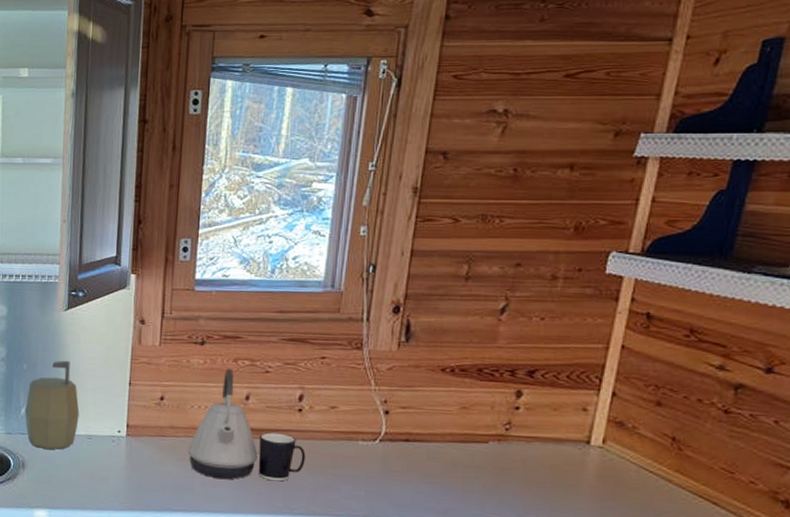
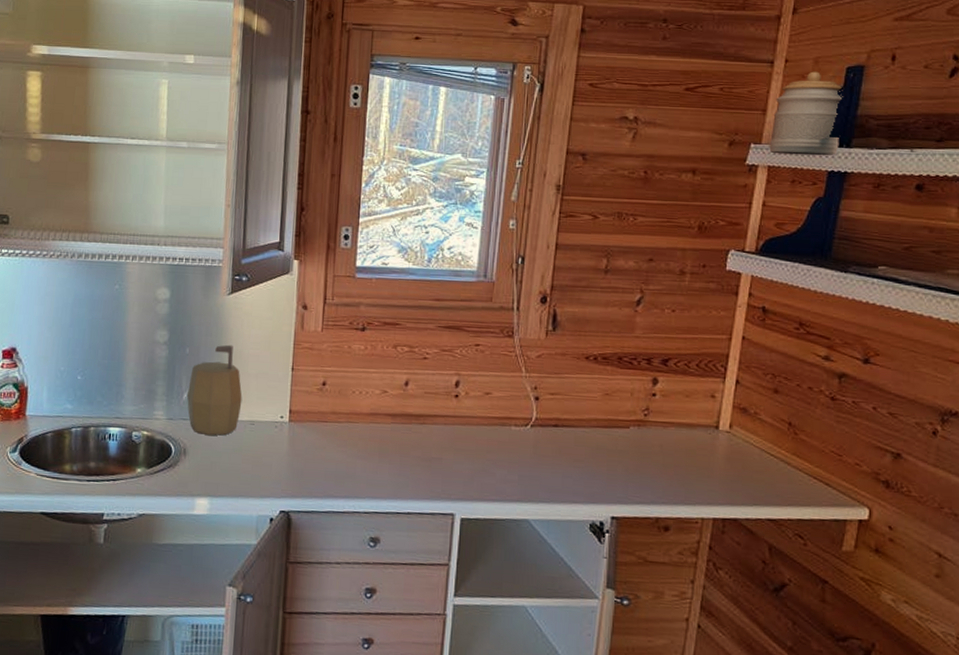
kettle: present [187,369,258,480] -> none [349,355,417,465]
mug: present [258,432,306,482] -> none [417,418,462,467]
jar: none [662,47,757,143] -> present [769,71,843,156]

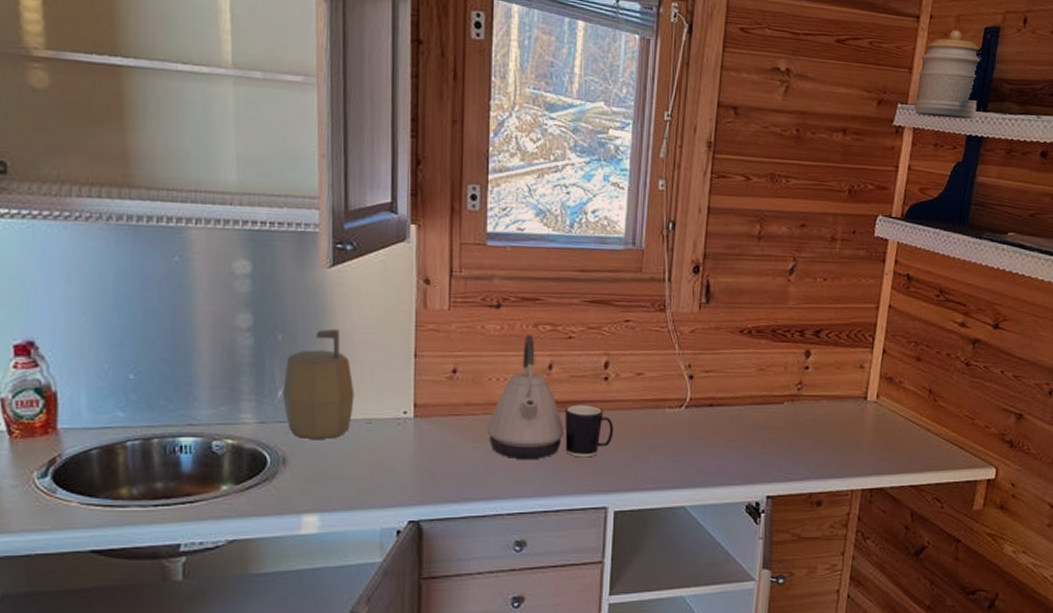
kettle: none [349,355,417,465] -> present [487,335,564,460]
mug: none [417,418,462,467] -> present [564,404,614,458]

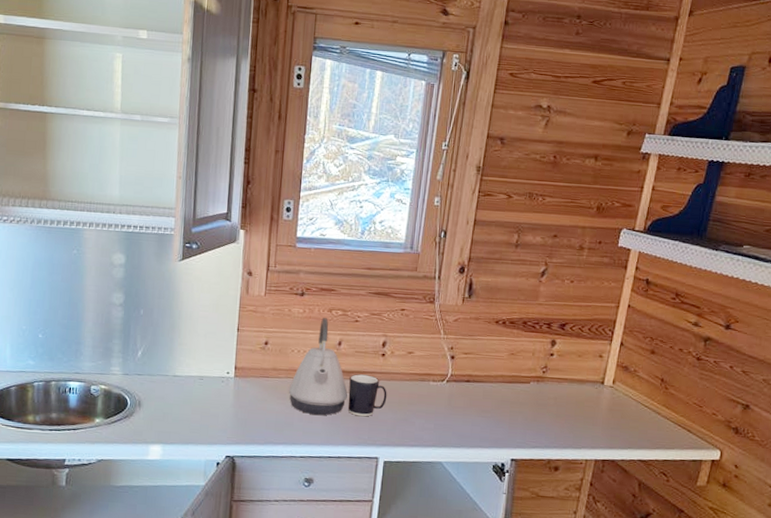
soap dispenser: present [283,328,355,440] -> none [141,307,192,390]
jar: present [914,29,981,120] -> none [660,69,726,147]

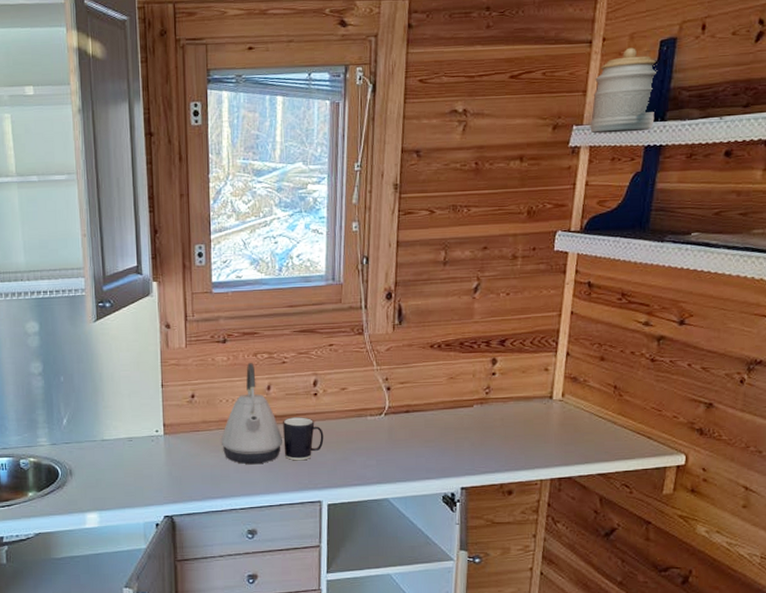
jar: none [660,69,726,147] -> present [590,47,657,134]

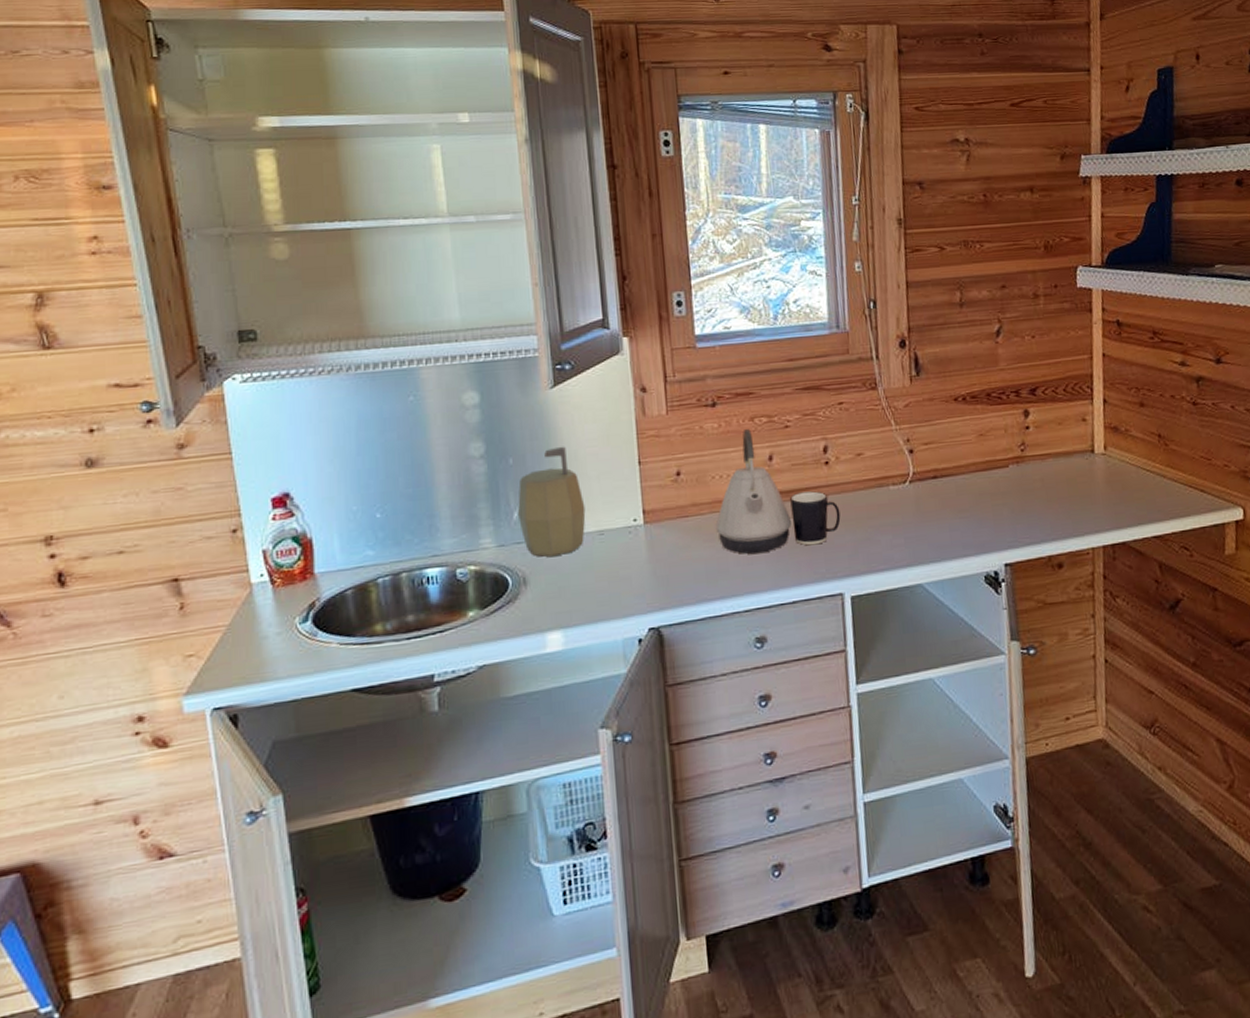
soap dispenser: none [67,369,119,456] -> present [518,446,586,557]
jar: present [590,47,657,134] -> none [1097,76,1163,163]

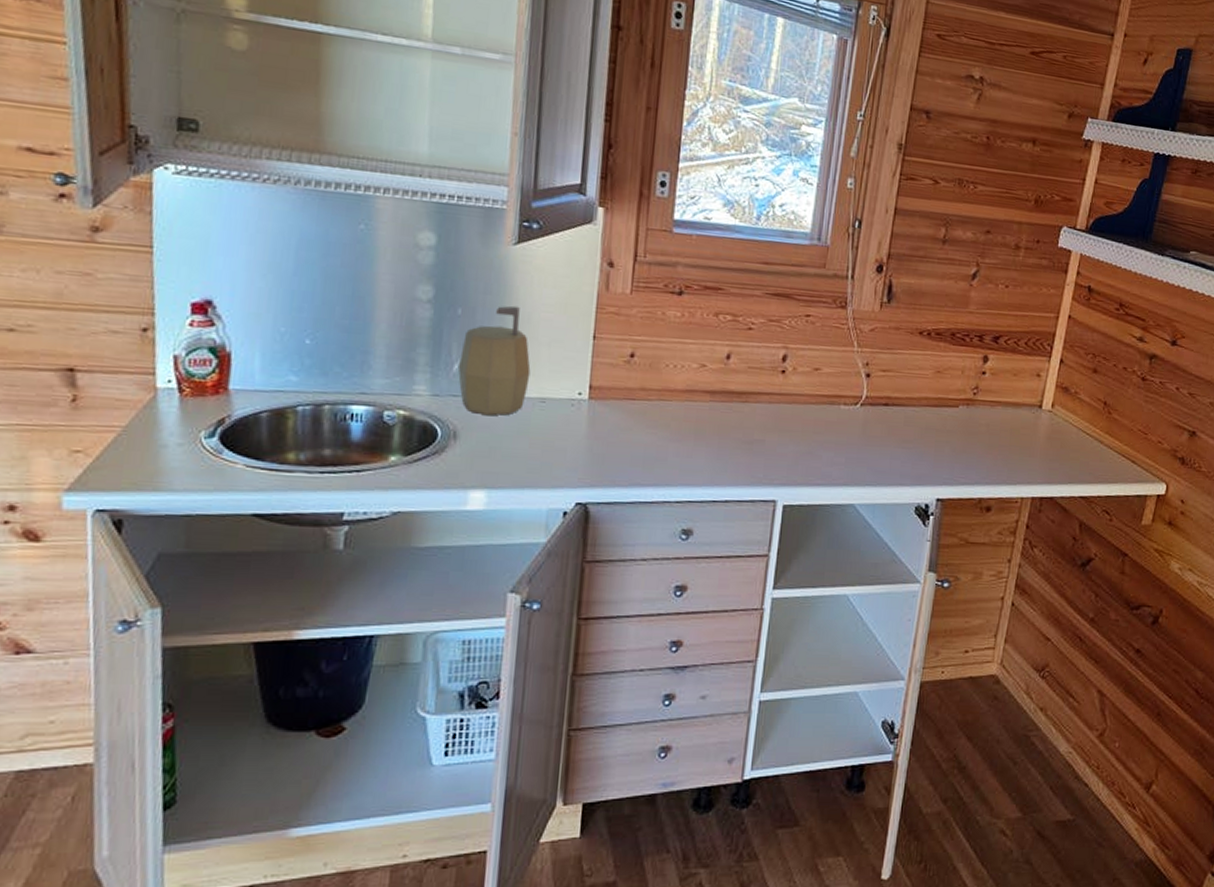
kettle: present [715,429,791,555] -> none [660,324,738,449]
mug: present [789,491,841,546] -> none [738,395,788,450]

